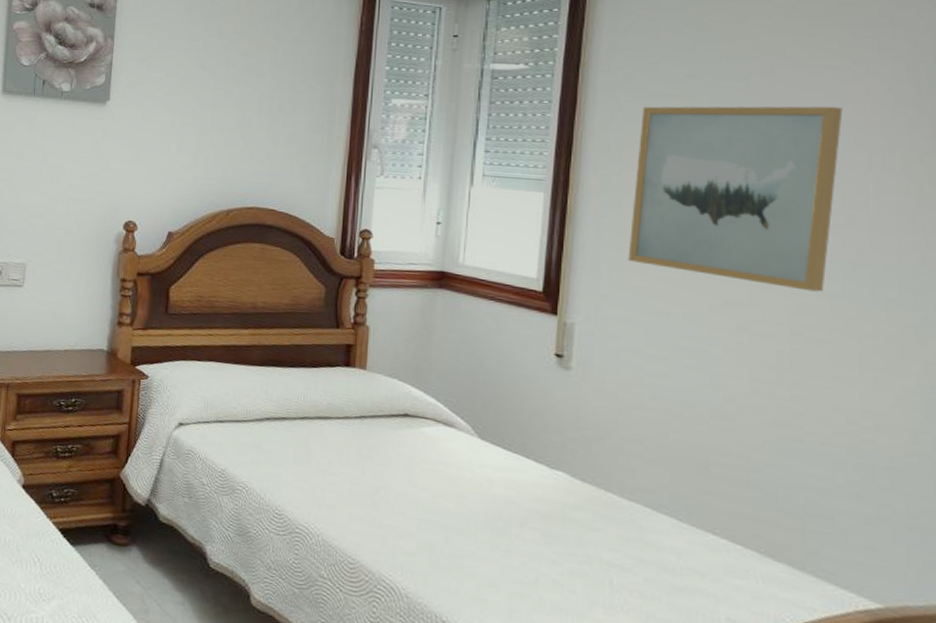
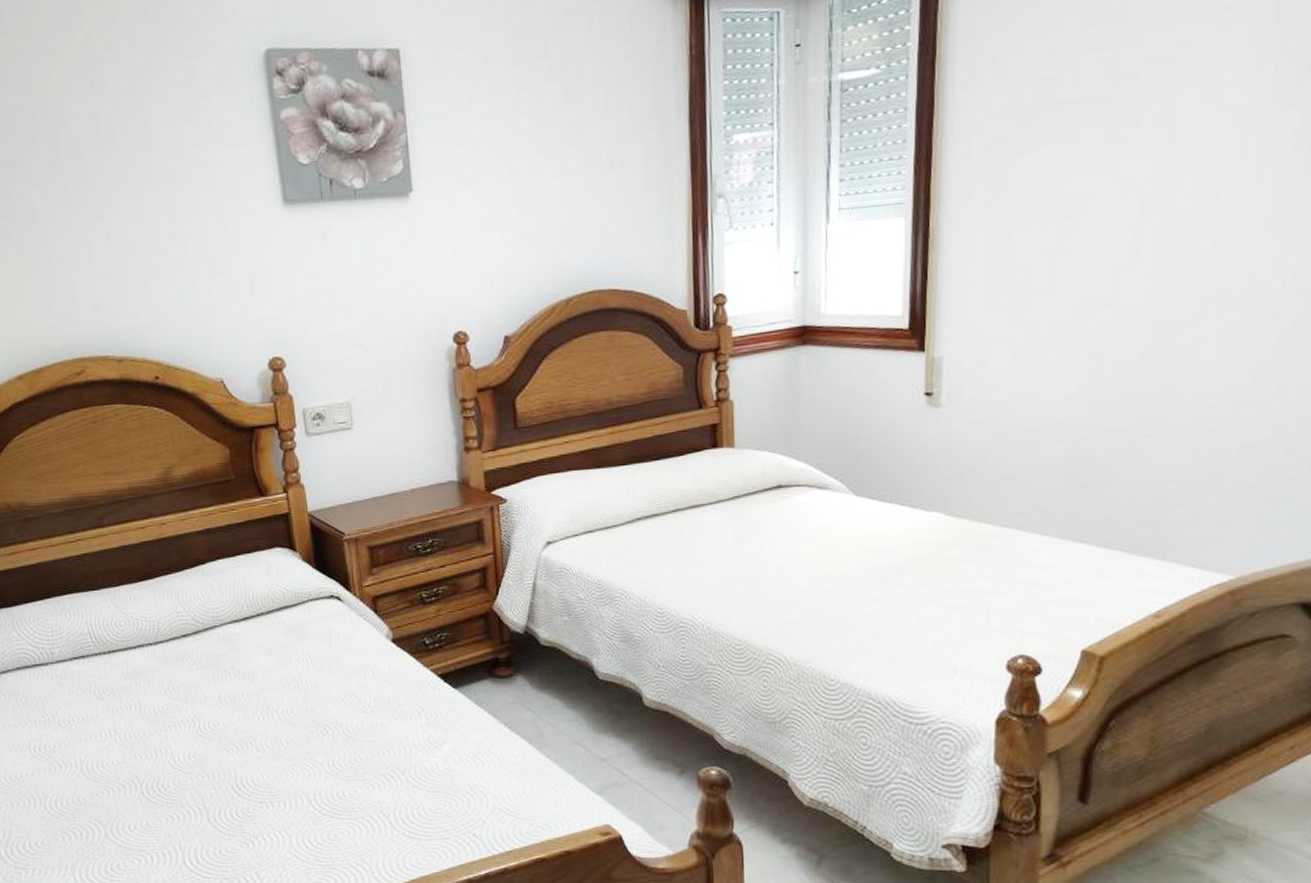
wall art: present [628,106,843,292] -> none [994,64,1210,279]

